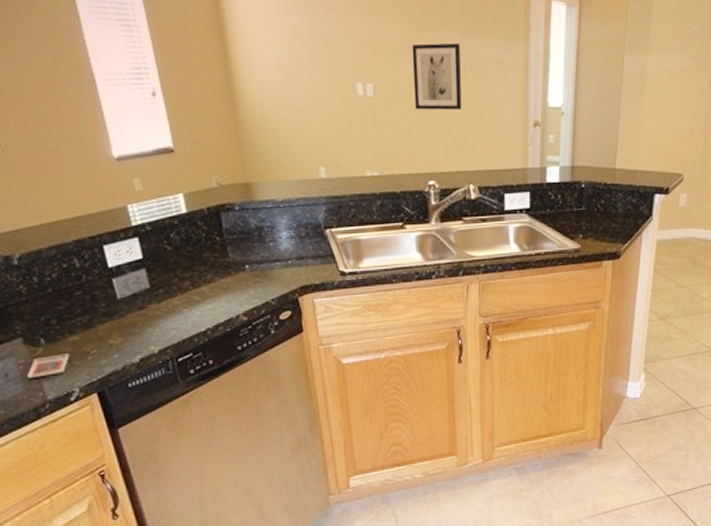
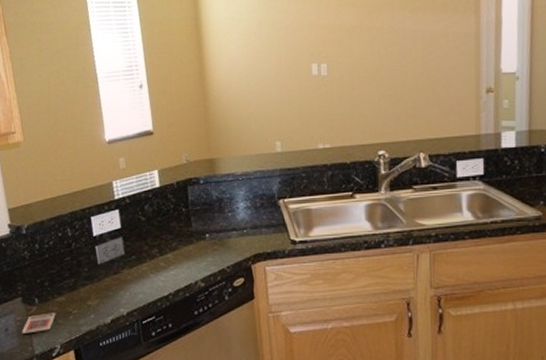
wall art: present [411,43,462,111] -> none [363,20,412,85]

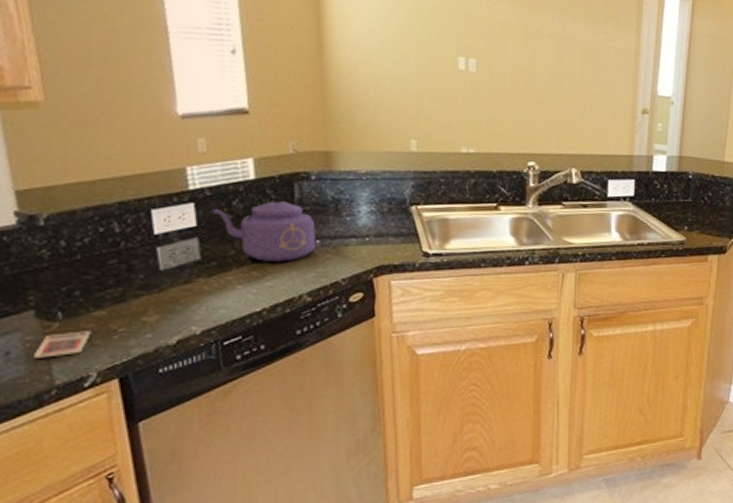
kettle: none [131,183,206,254] -> present [212,176,317,262]

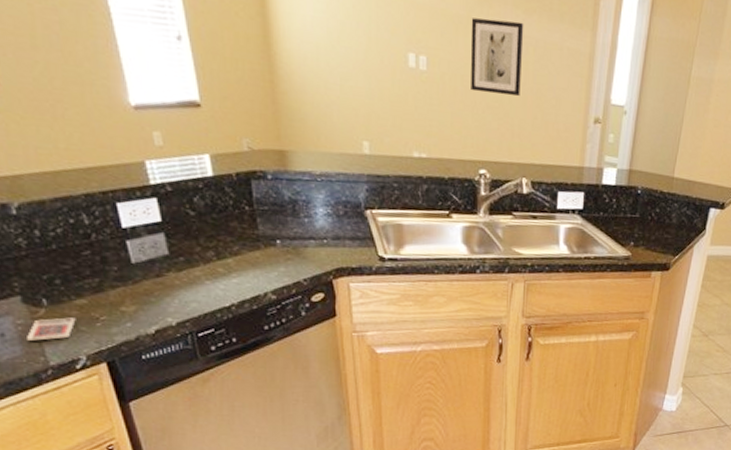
kettle: present [212,176,317,262] -> none [175,173,277,260]
wall art: none [519,24,571,93] -> present [470,18,524,97]

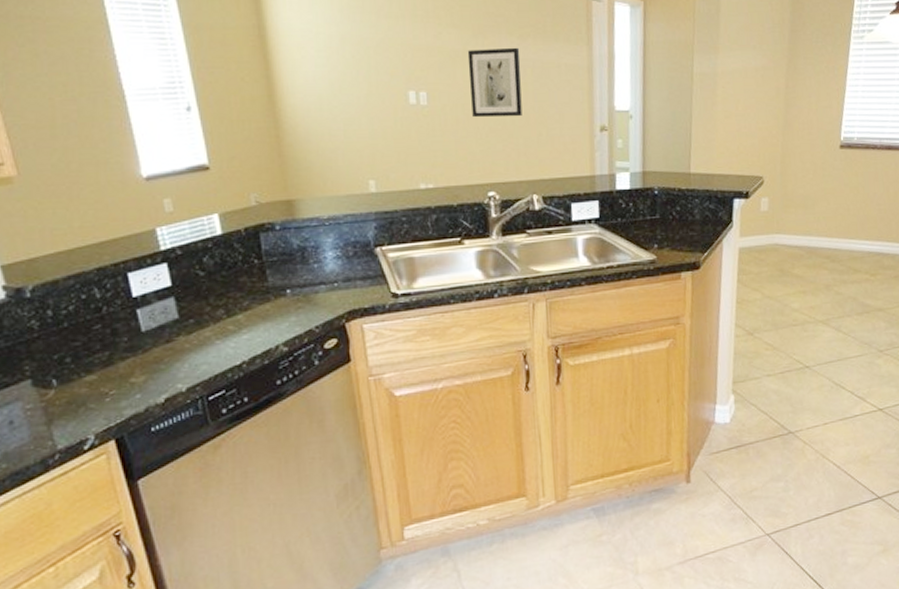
graded trading card: present [27,317,76,341] -> none [36,395,85,425]

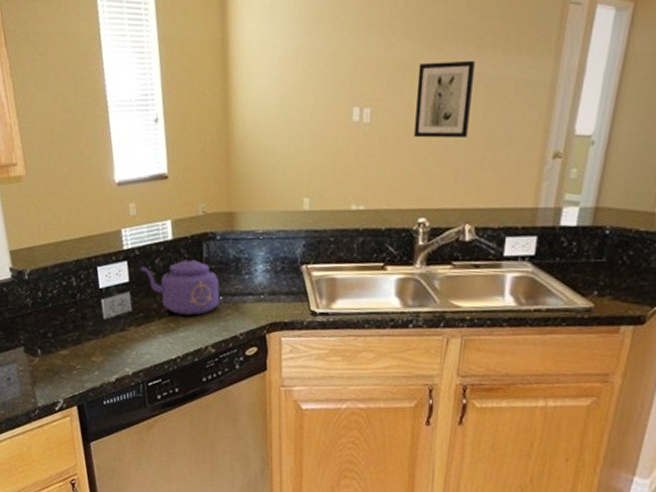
kettle: none [185,229,287,315] -> present [140,236,220,316]

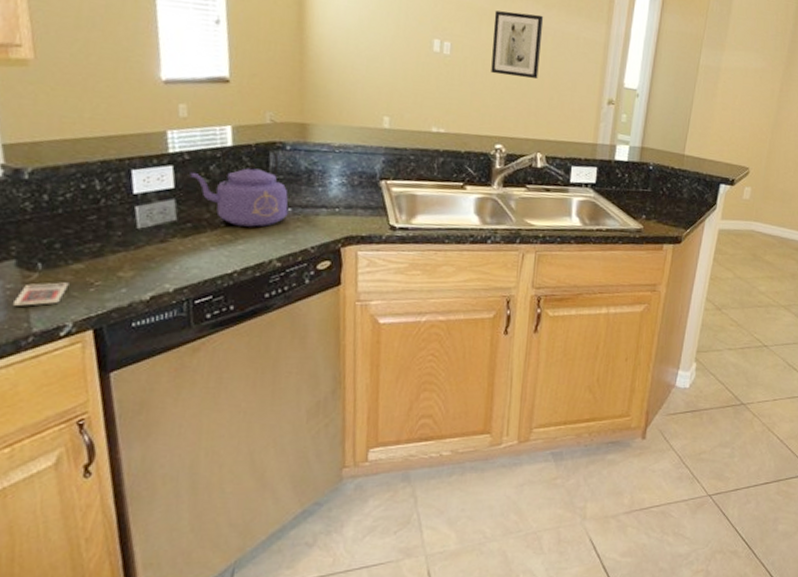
graded trading card: none [25,365,59,385] -> present [13,282,69,306]

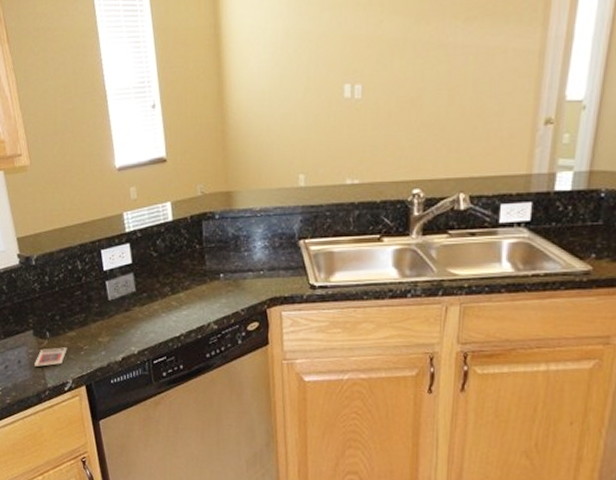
kettle: present [190,144,289,227] -> none [142,217,221,294]
wall art: present [491,10,544,79] -> none [405,32,464,111]

